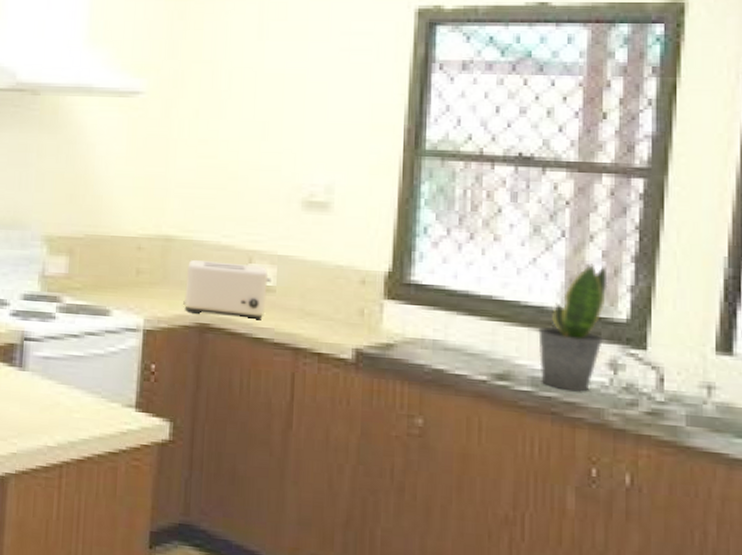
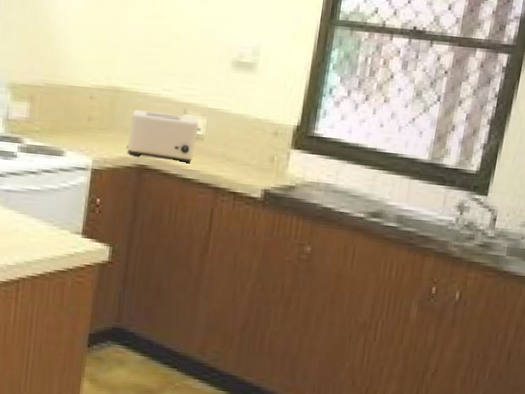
potted plant: present [538,264,608,391] -> none [405,124,468,227]

